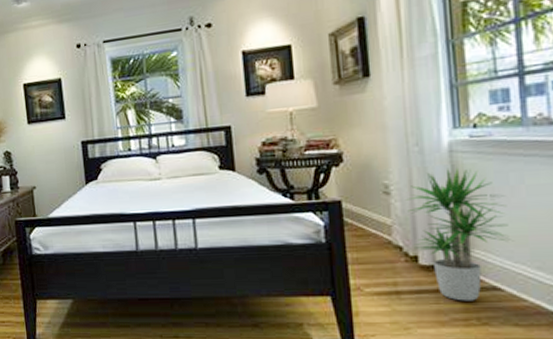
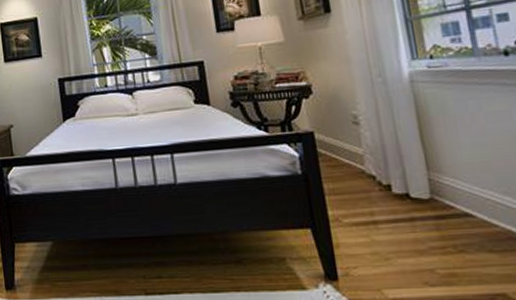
potted plant: present [405,168,513,301] -> none [373,97,479,229]

